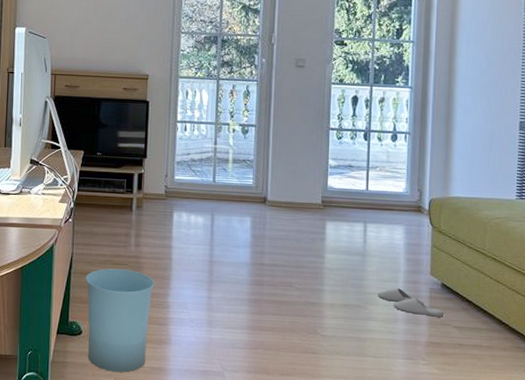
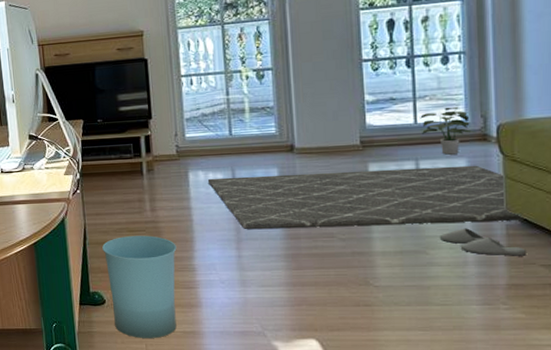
rug: none [189,220,446,285] -> present [207,165,526,229]
potted plant: none [371,178,414,221] -> present [420,106,477,155]

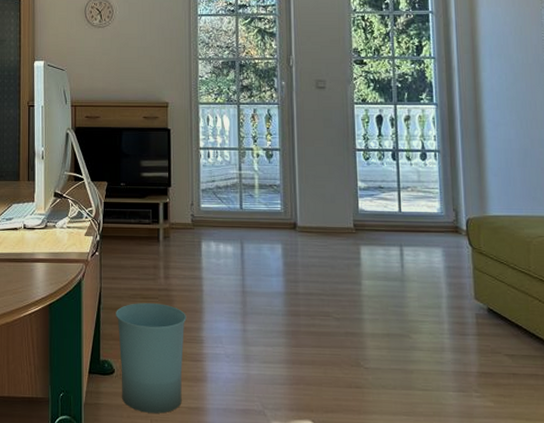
rug: present [207,165,526,229] -> none [218,249,492,310]
potted plant: present [420,106,477,155] -> none [403,199,450,243]
slippers: present [439,228,526,256] -> none [420,314,493,345]

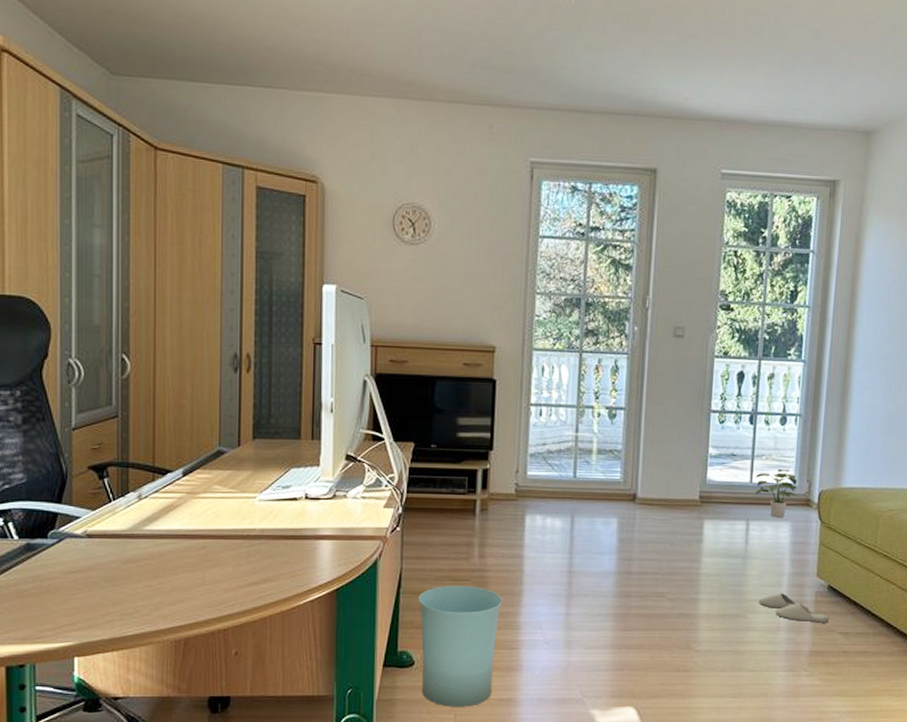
potted plant: none [403,199,450,243] -> present [755,468,802,517]
slippers: none [420,314,493,345] -> present [758,593,829,623]

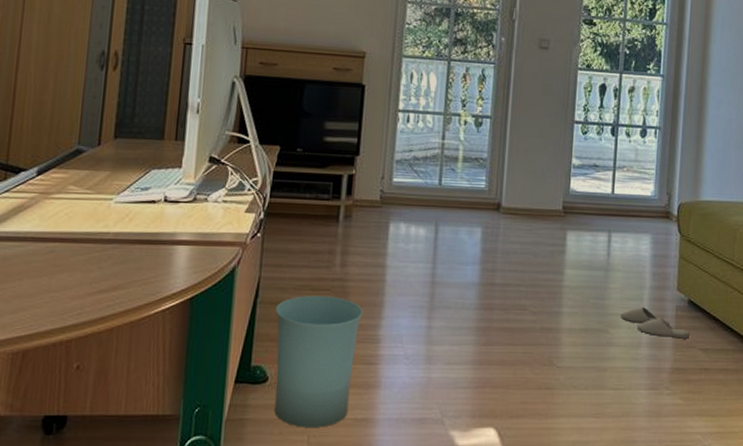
potted plant: present [755,468,802,517] -> none [617,180,662,230]

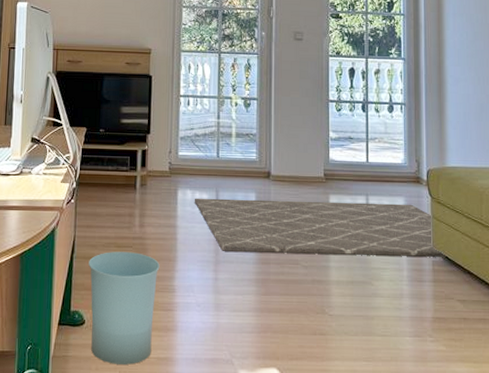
rug: none [408,232,693,302] -> present [194,198,447,257]
slippers: present [620,307,690,339] -> none [382,262,447,291]

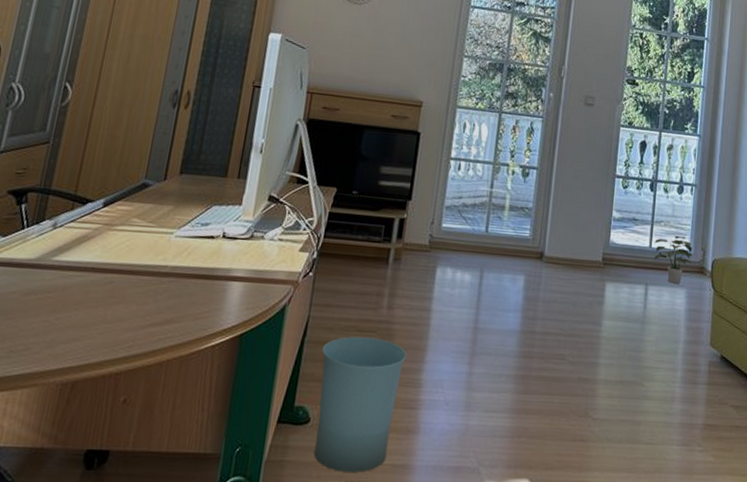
rug: present [194,198,447,257] -> none [454,277,725,358]
potted plant: none [371,150,412,193] -> present [654,235,697,284]

